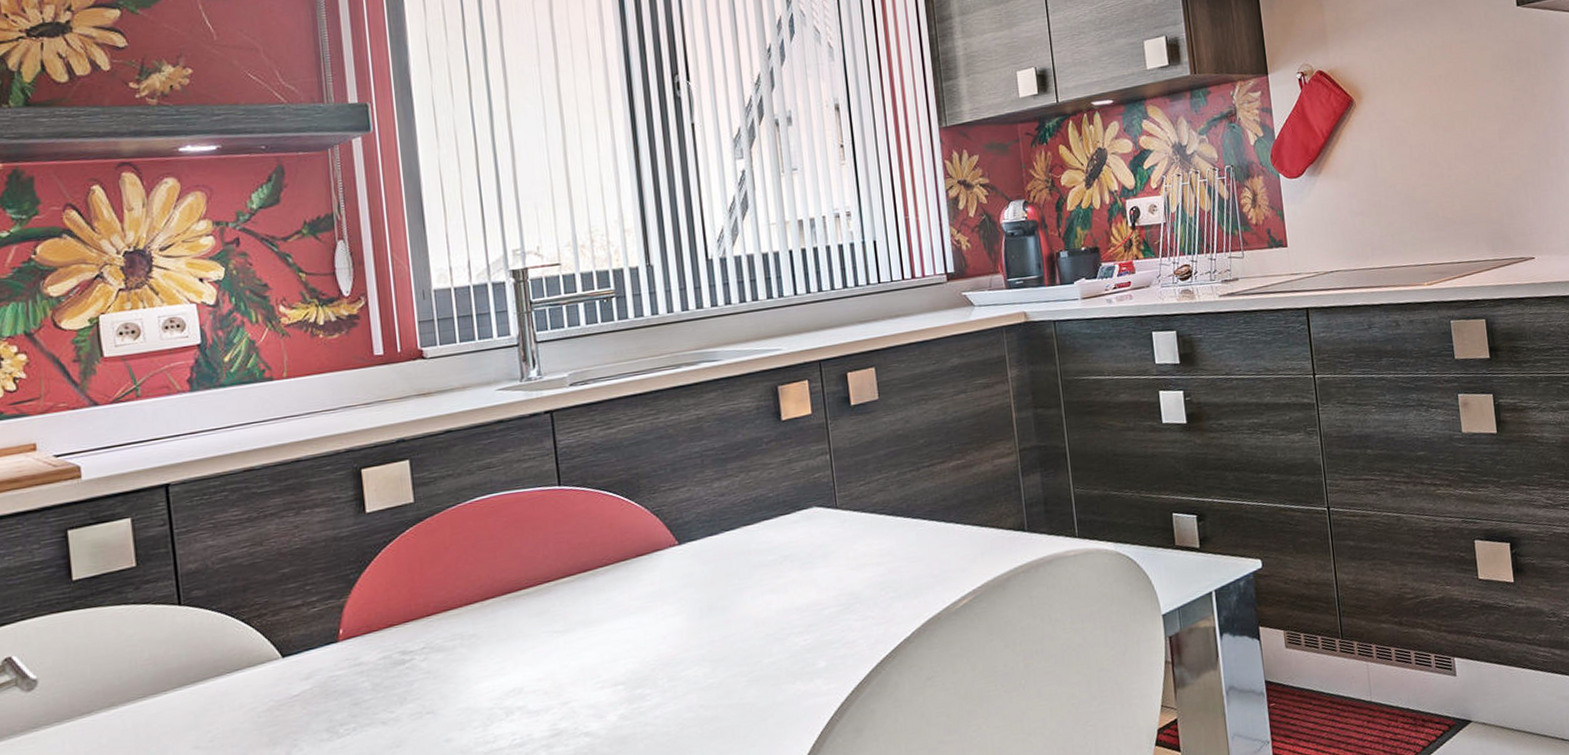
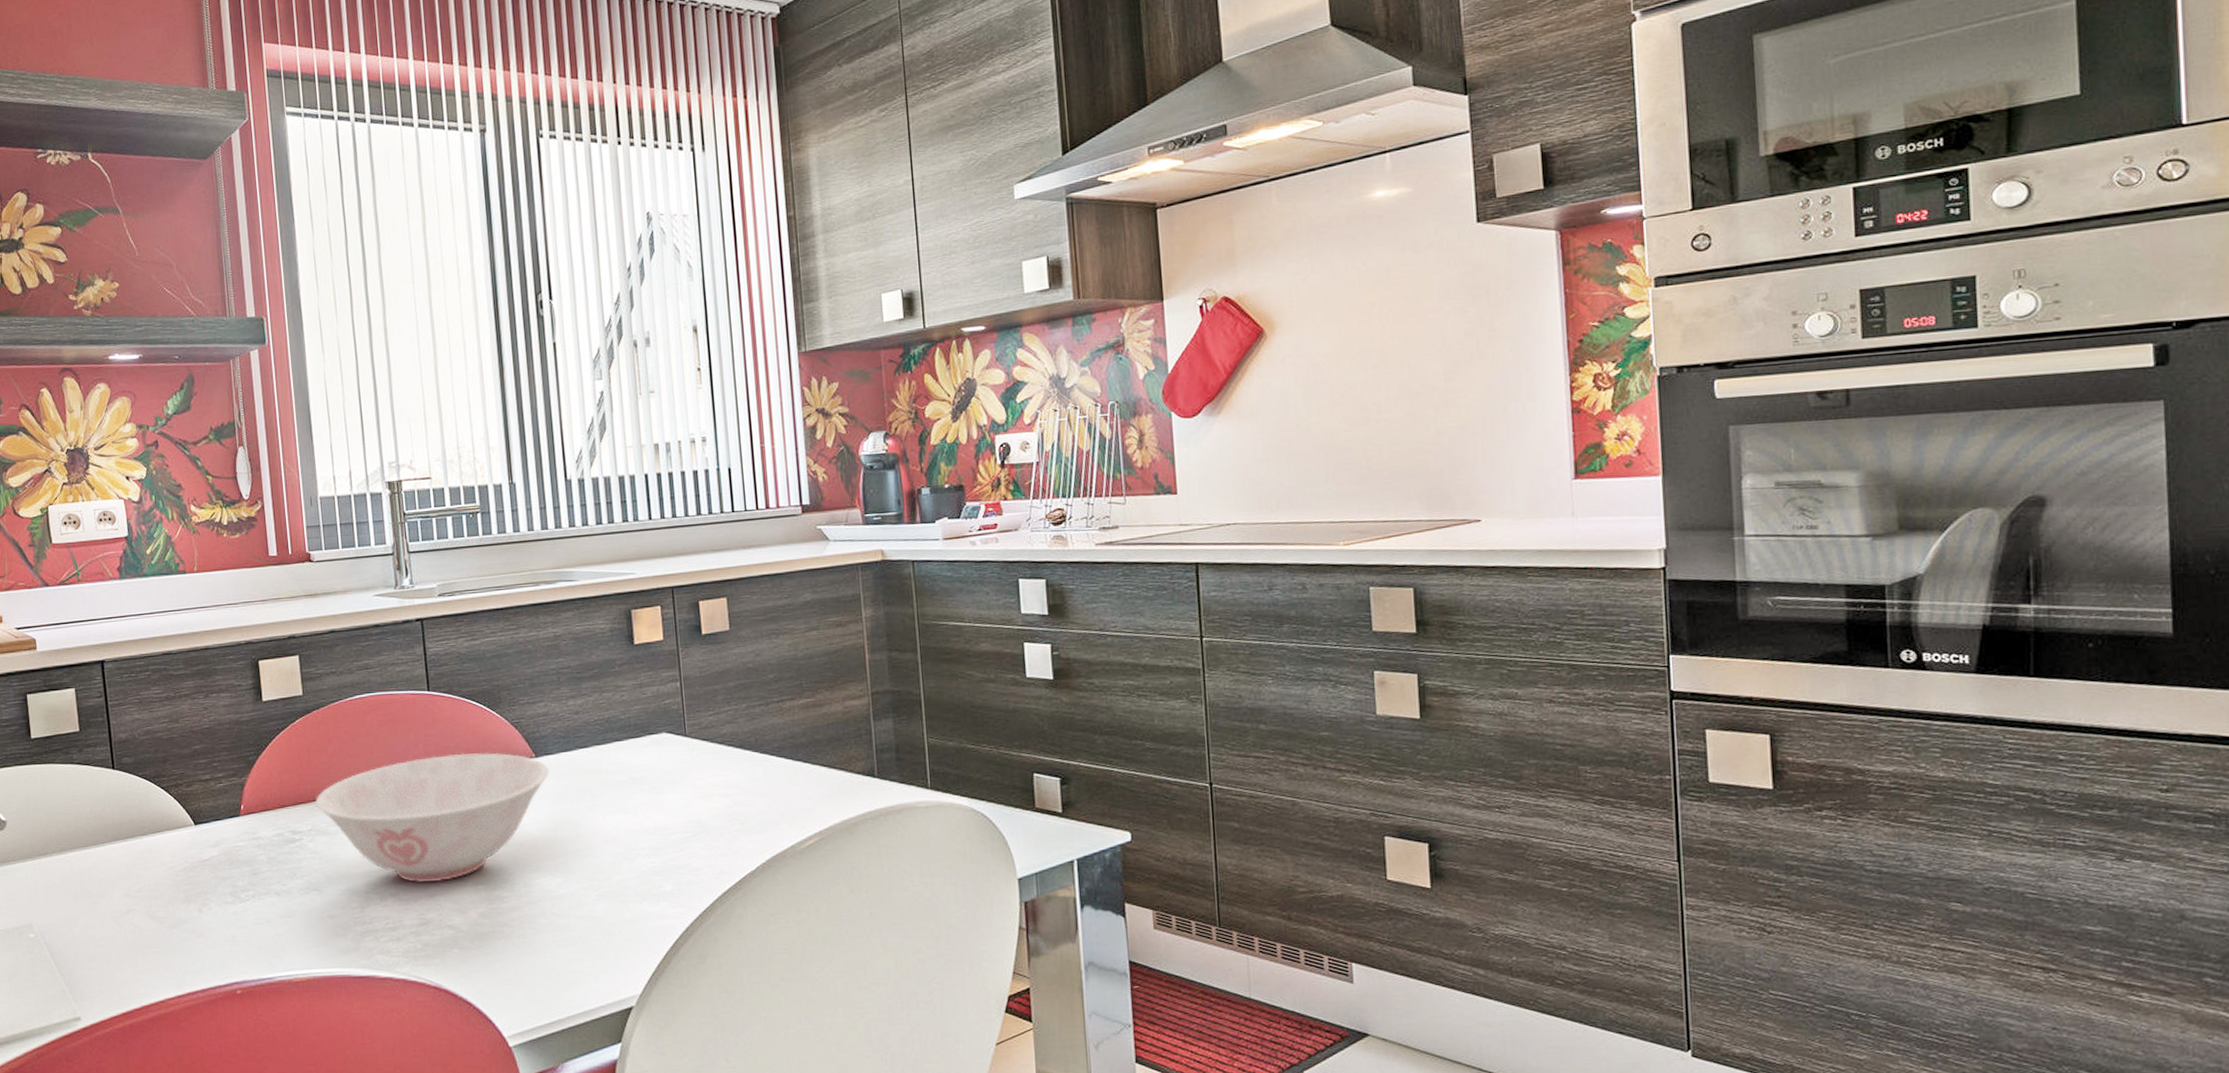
bowl: none [429,543,694,692] -> present [315,752,550,883]

